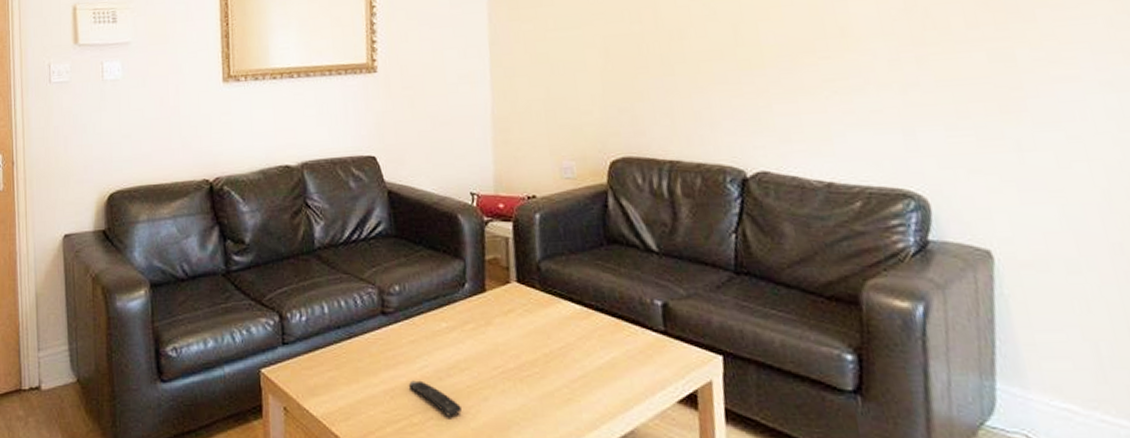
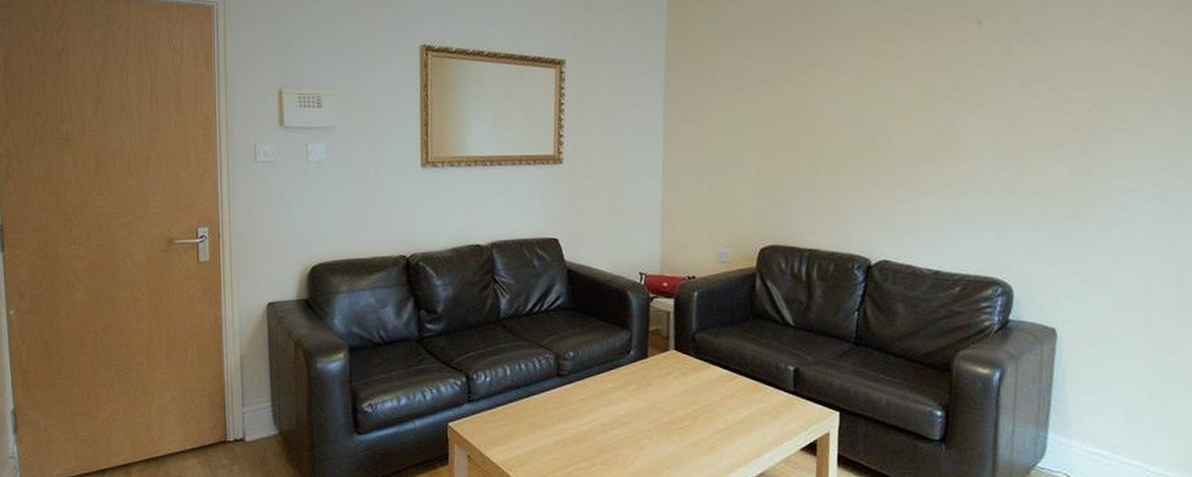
remote control: present [409,380,461,416] -> none [578,432,622,462]

